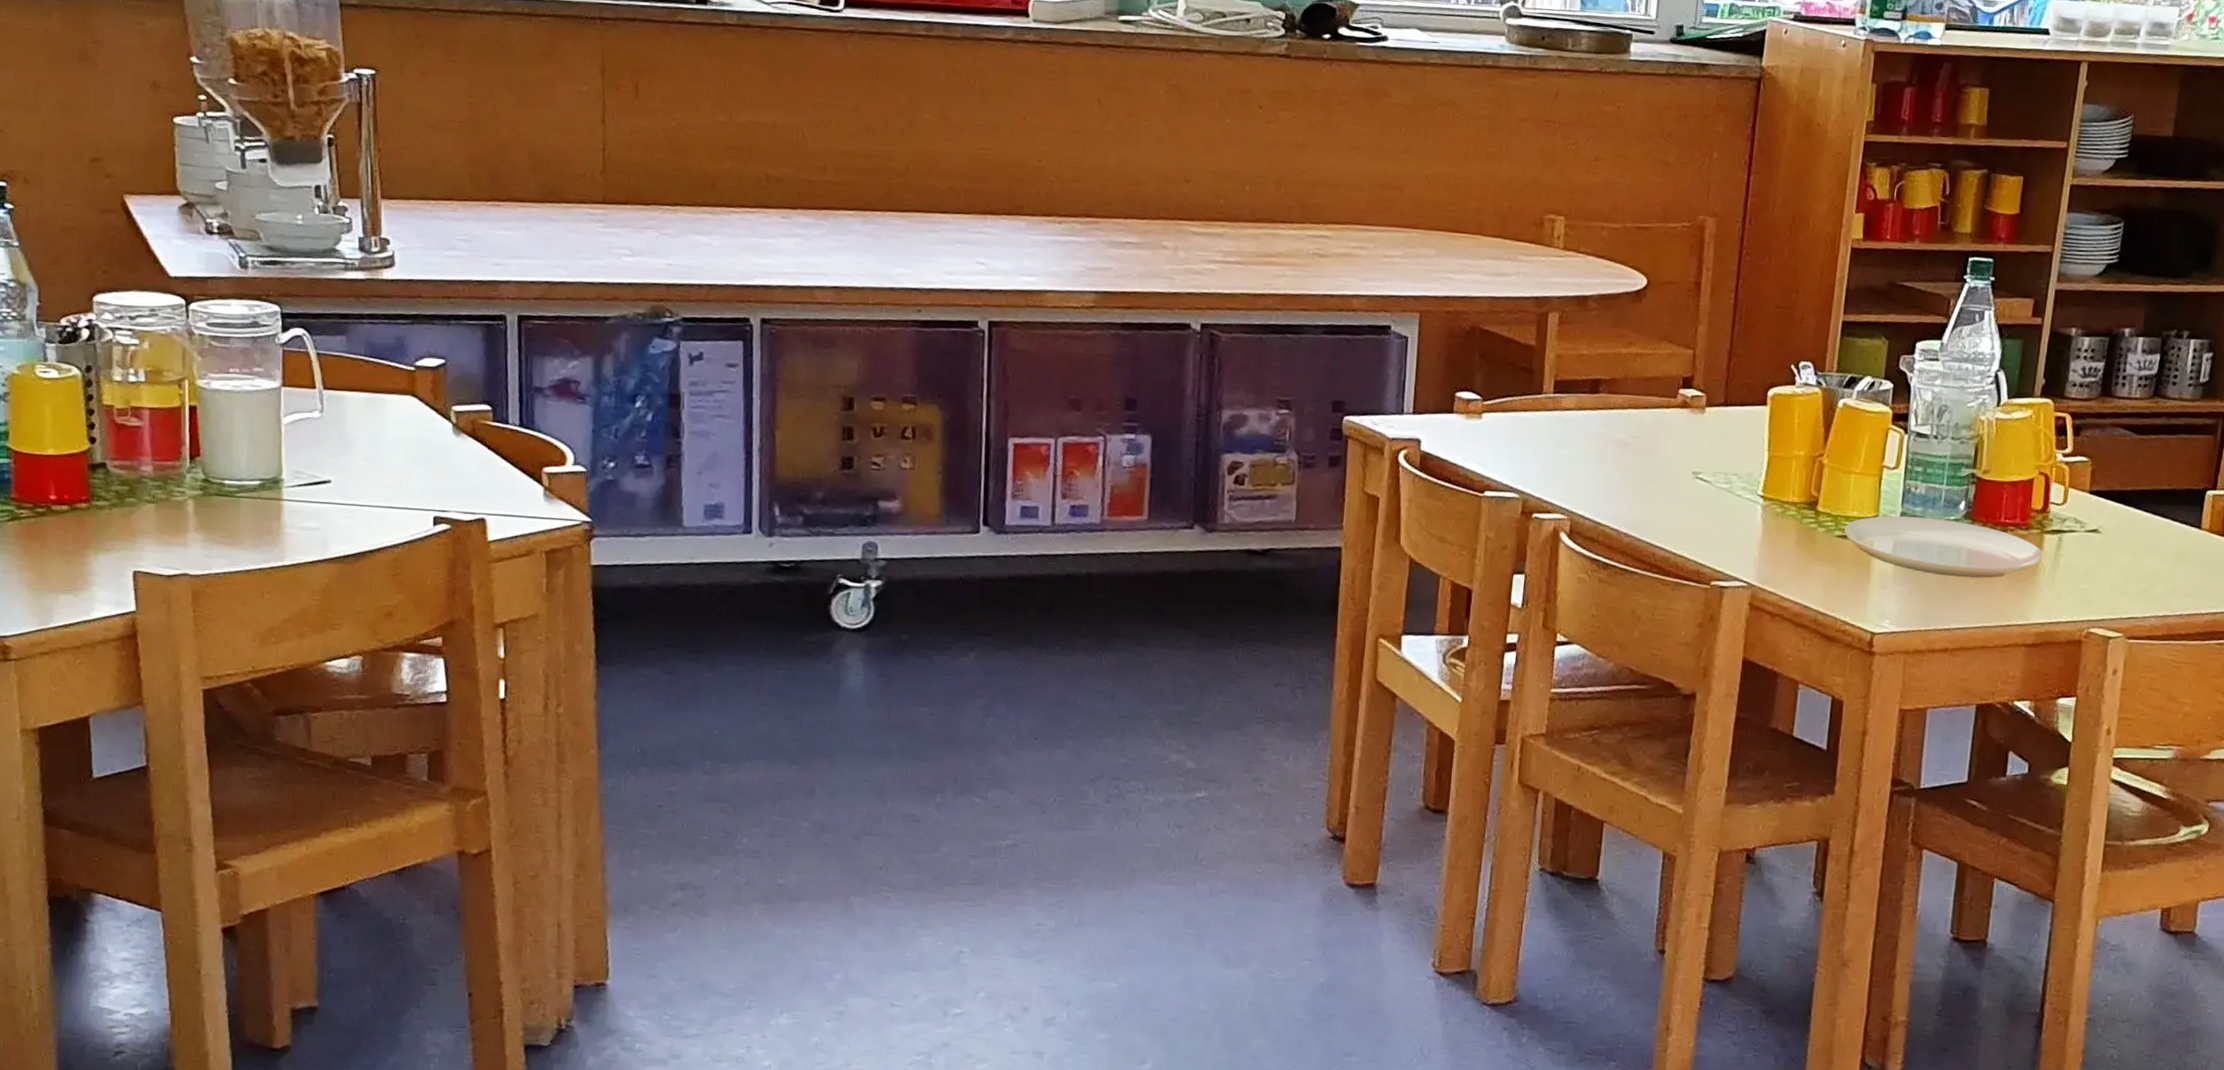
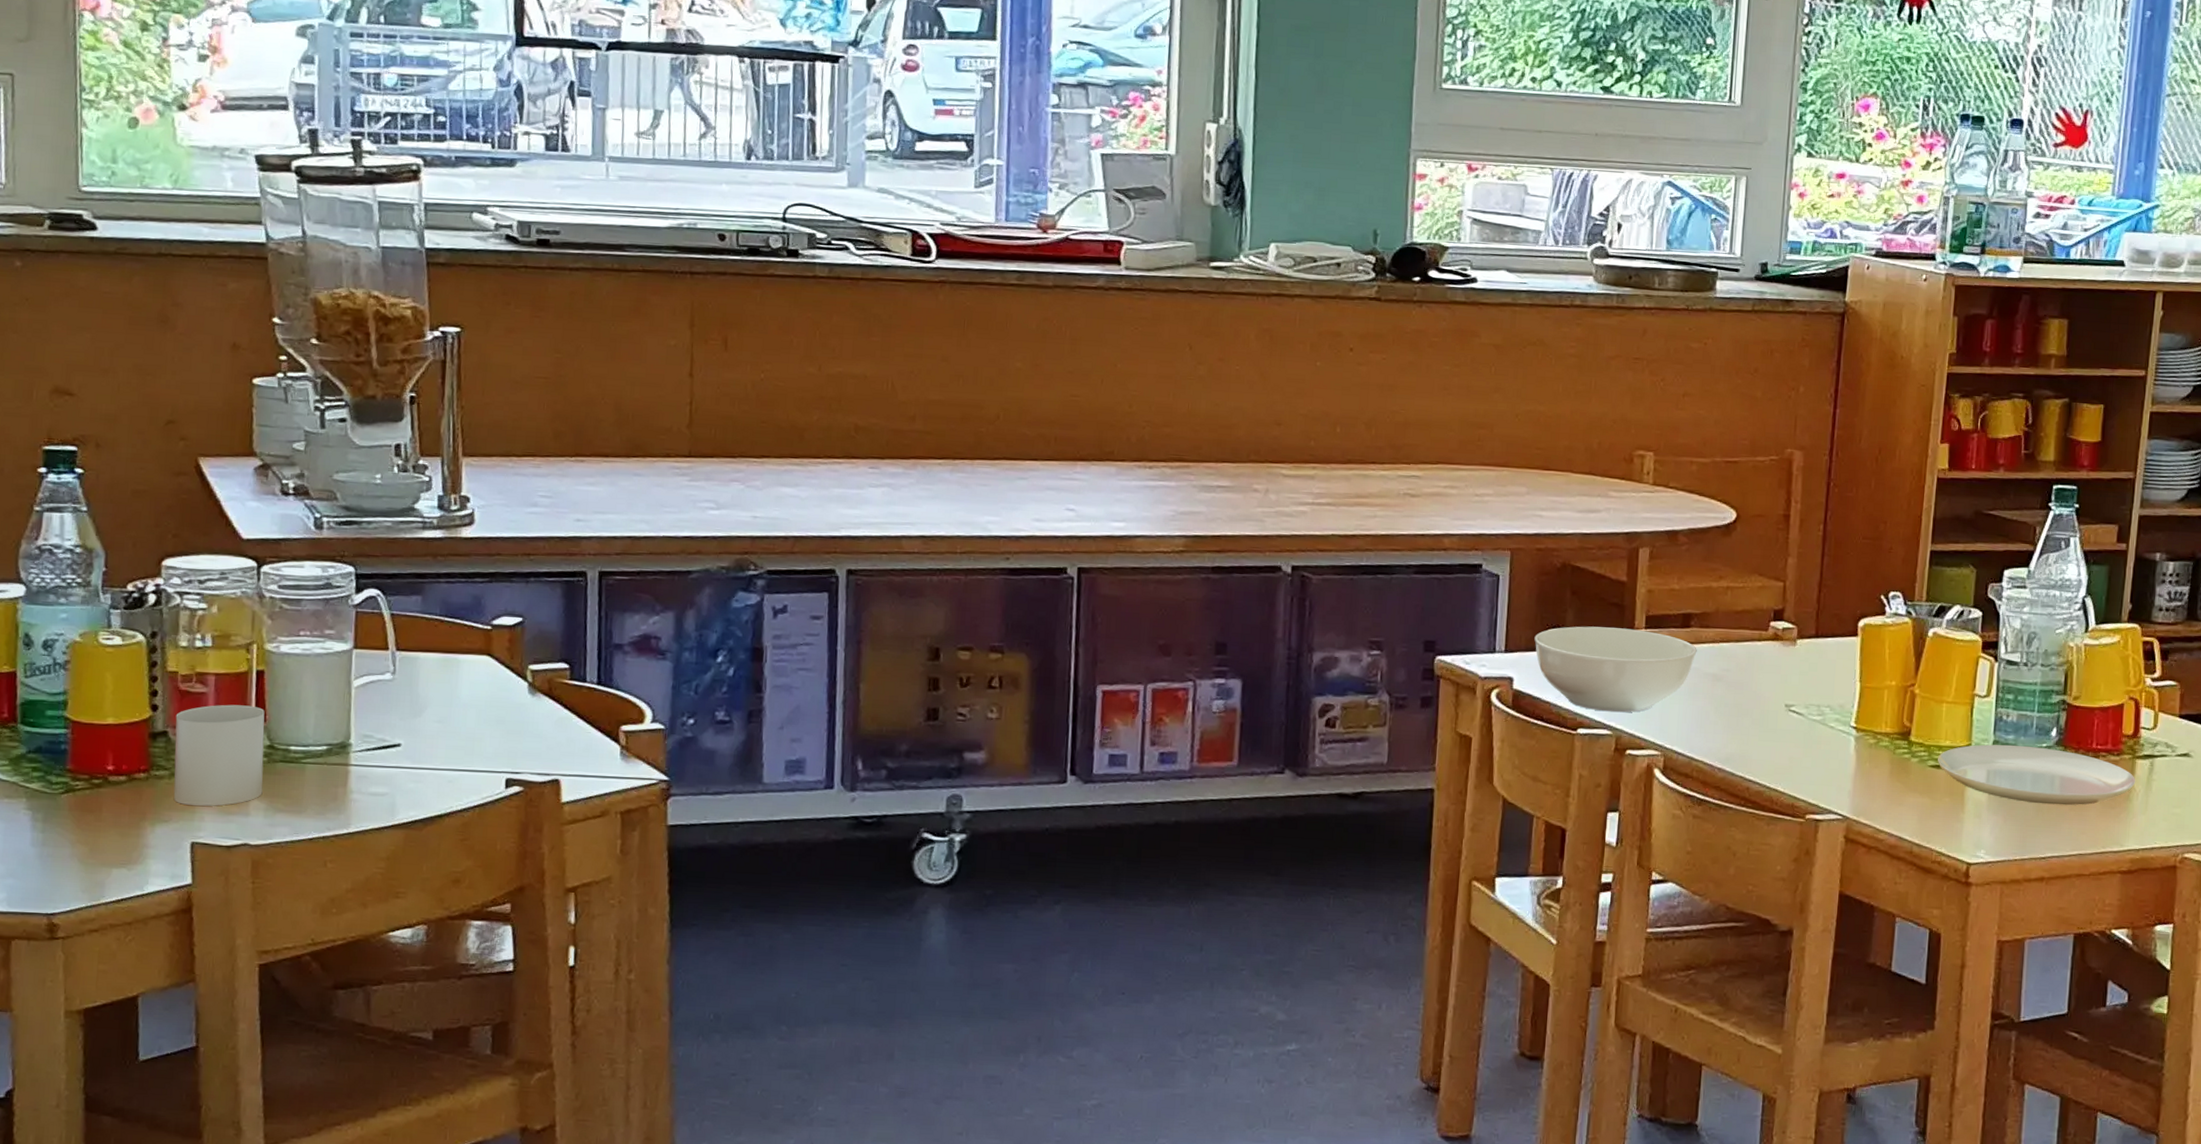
cup: none [113,438,200,537] -> present [173,704,265,807]
bowl: none [1442,389,1605,477] -> present [1534,626,1697,713]

